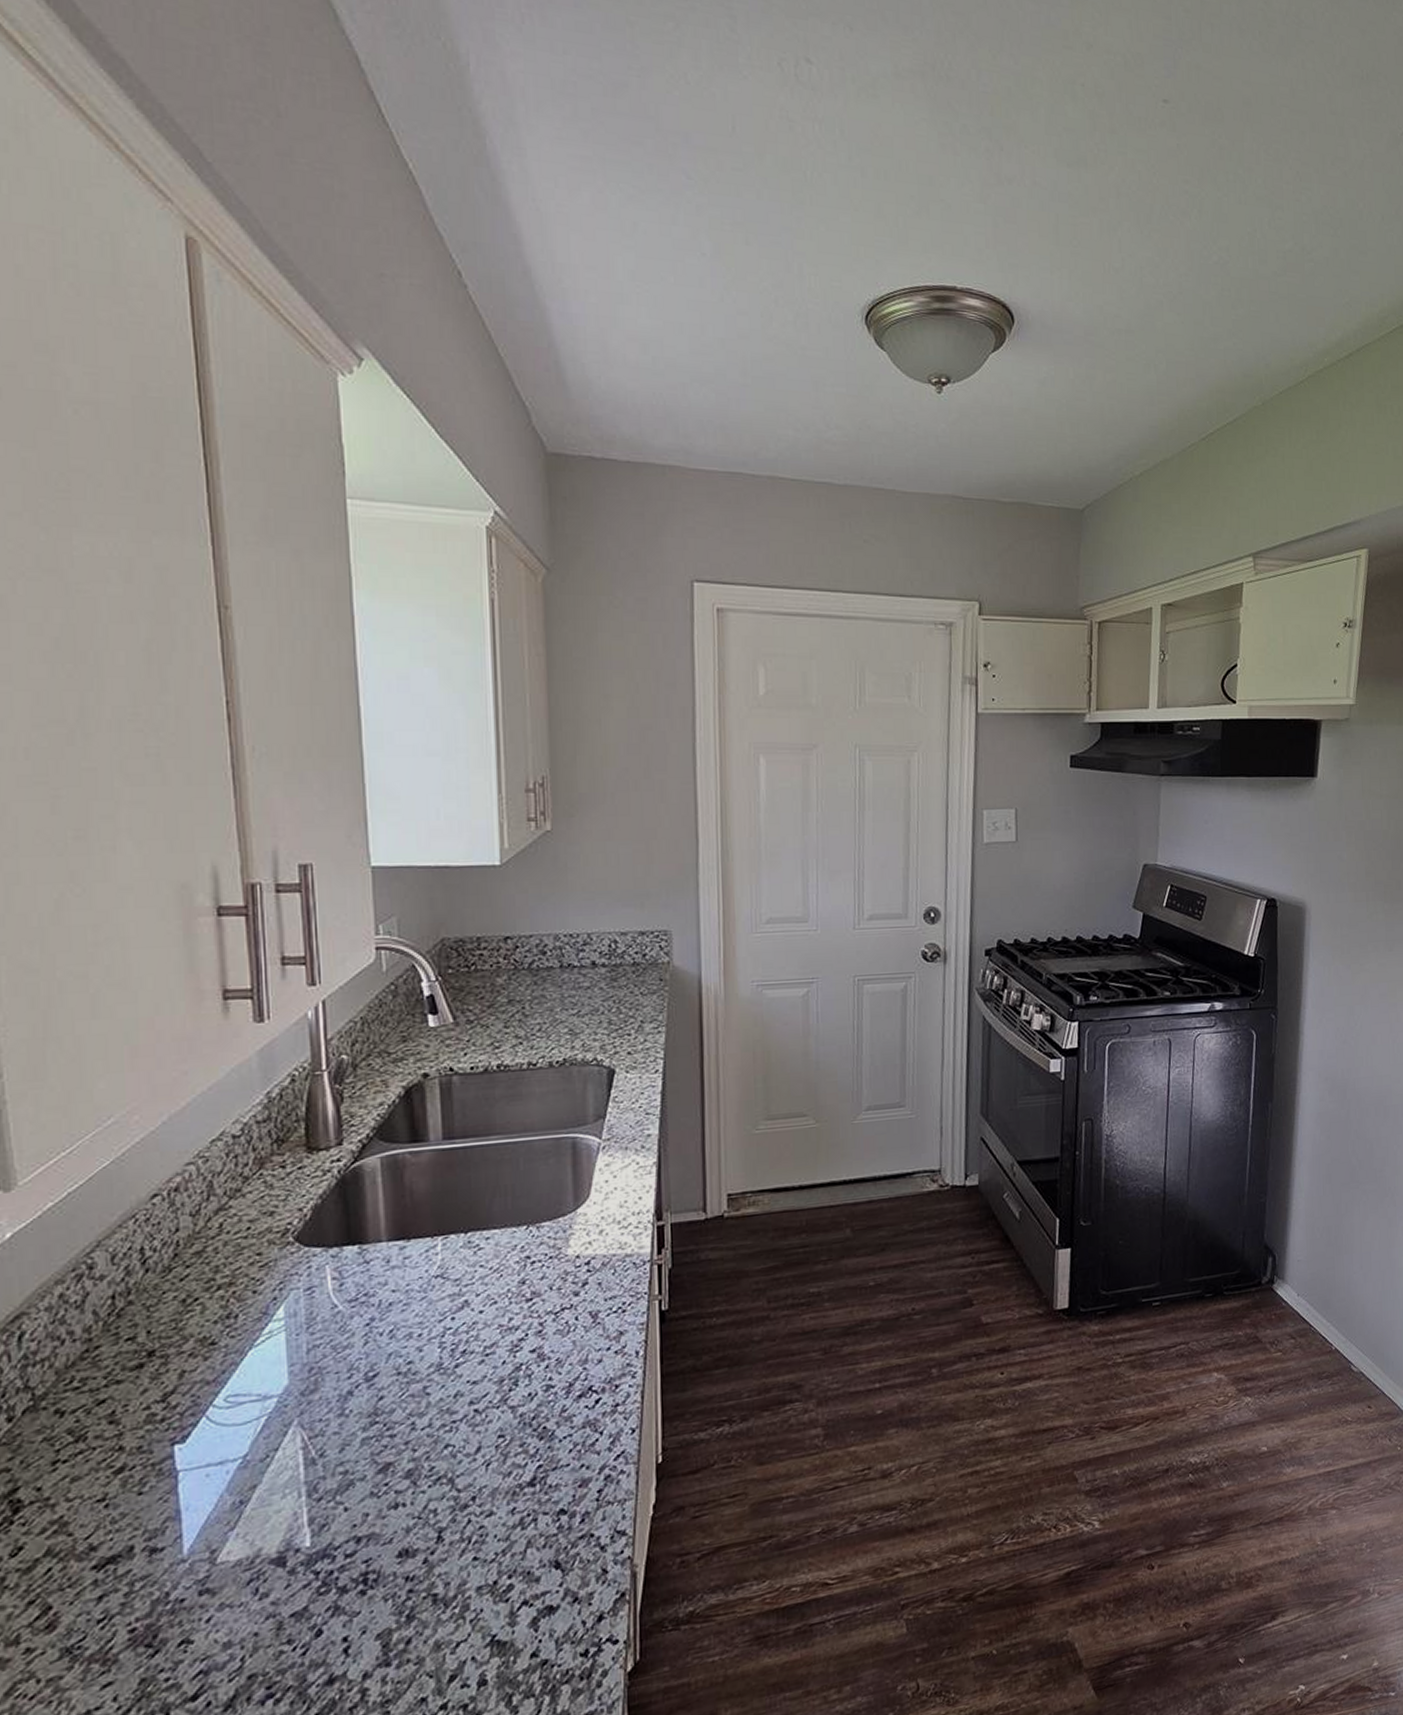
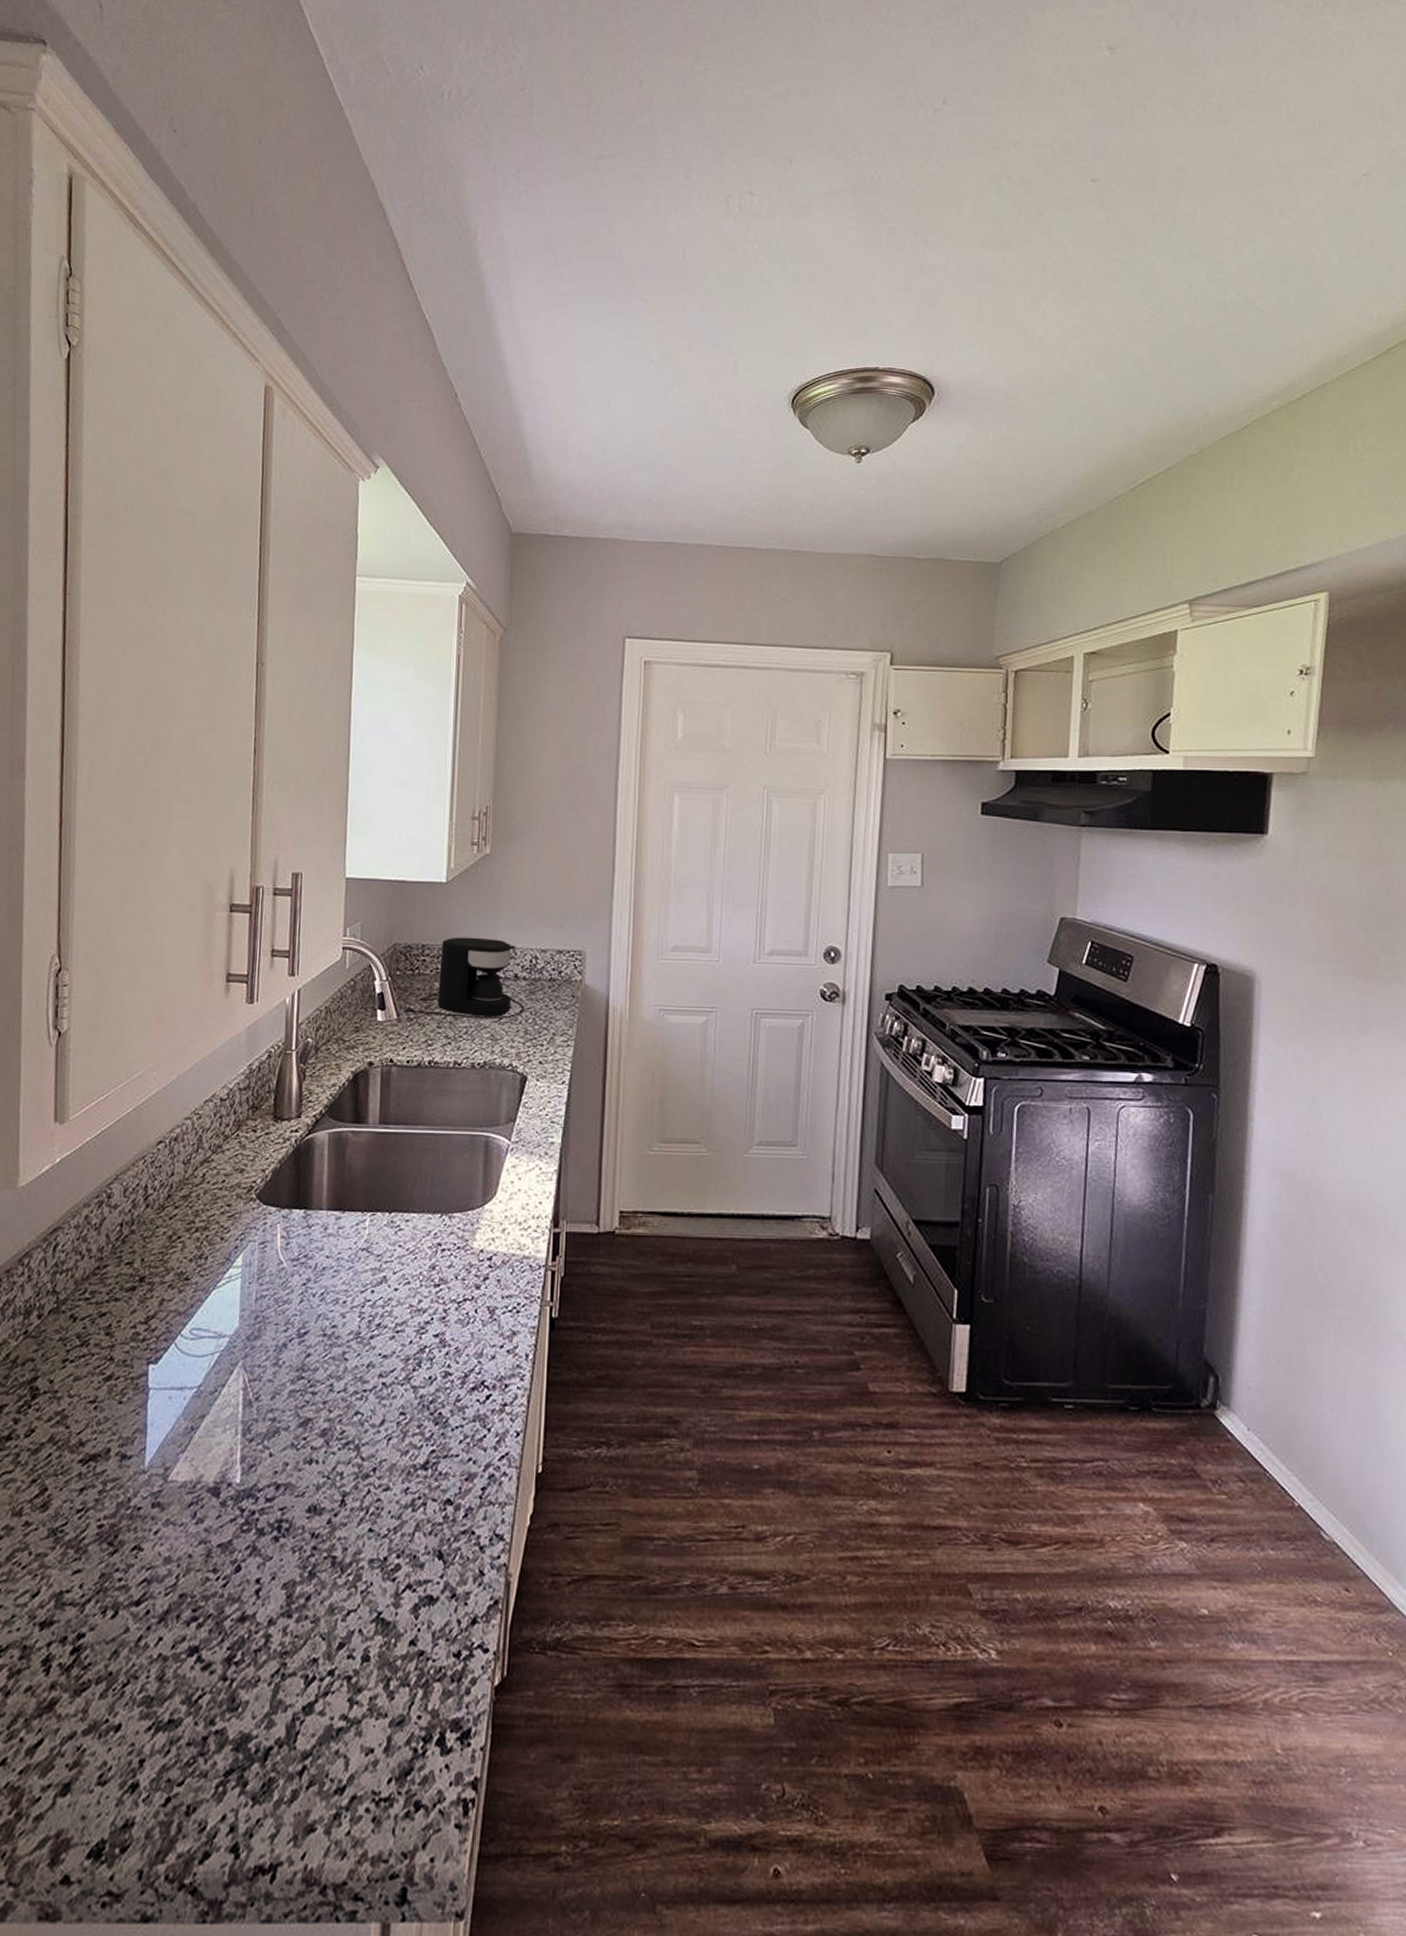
coffee maker: none [459,924,606,1015] -> present [402,937,524,1019]

